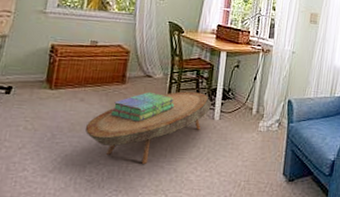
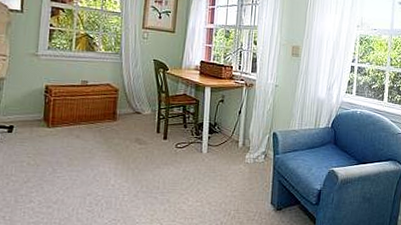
coffee table: present [85,91,212,164] -> none [82,126,199,195]
stack of books: present [110,91,175,122] -> none [104,127,164,156]

